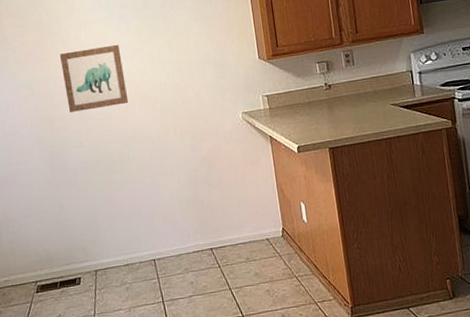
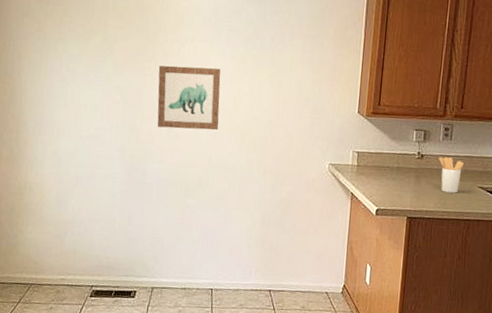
utensil holder: none [346,82,373,117] -> present [438,157,464,193]

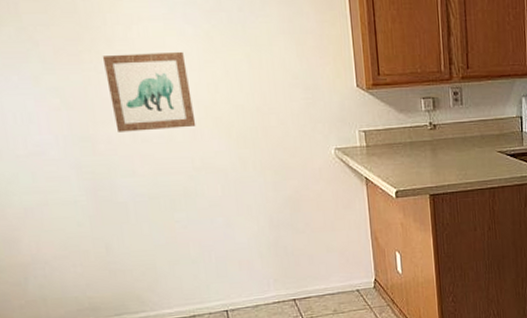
utensil holder: present [438,157,464,193] -> none [452,124,479,162]

